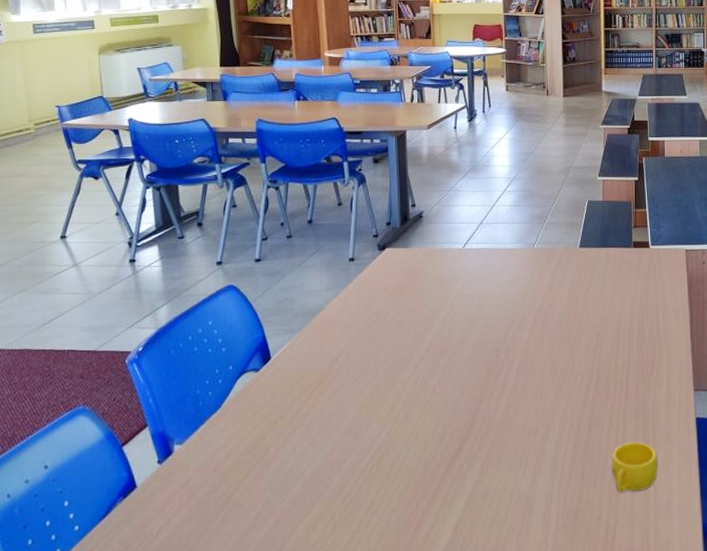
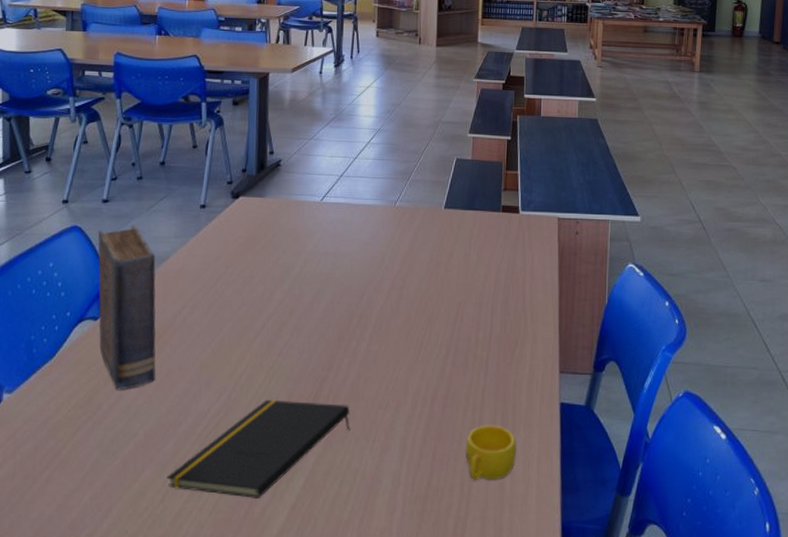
book: none [254,280,318,435] -> present [98,224,156,391]
notepad: none [335,433,504,524] -> present [166,399,350,498]

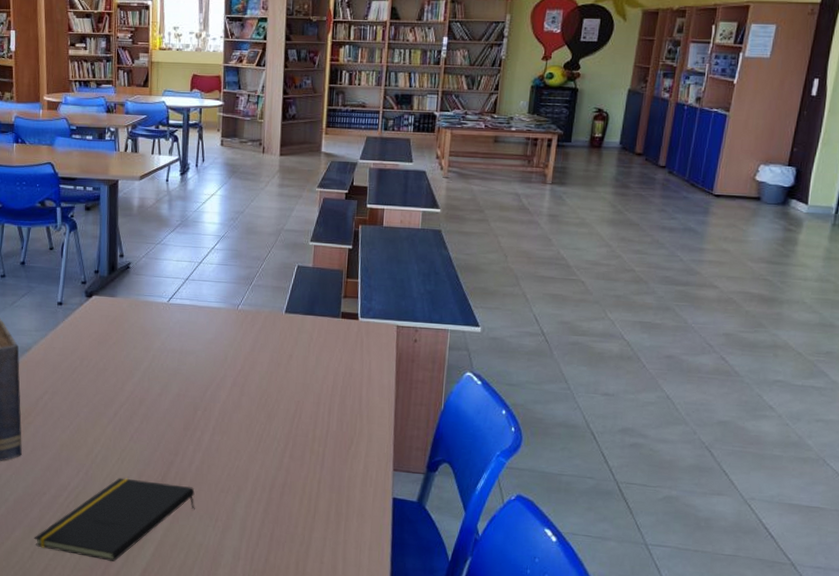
cup: present [465,425,516,481] -> none [300,513,349,562]

